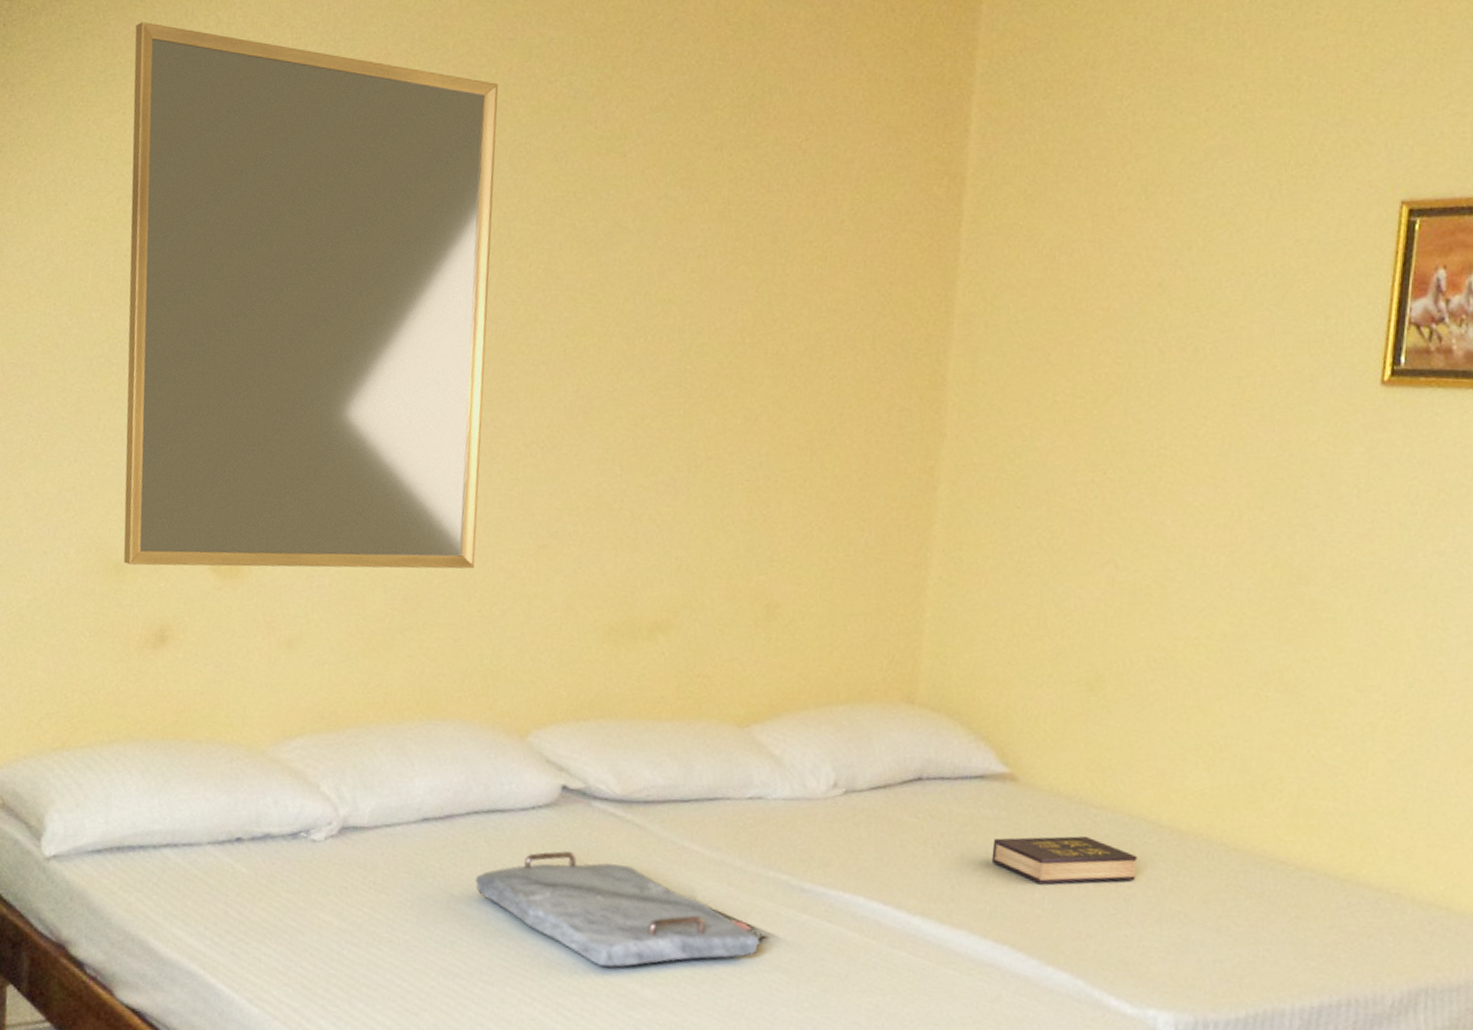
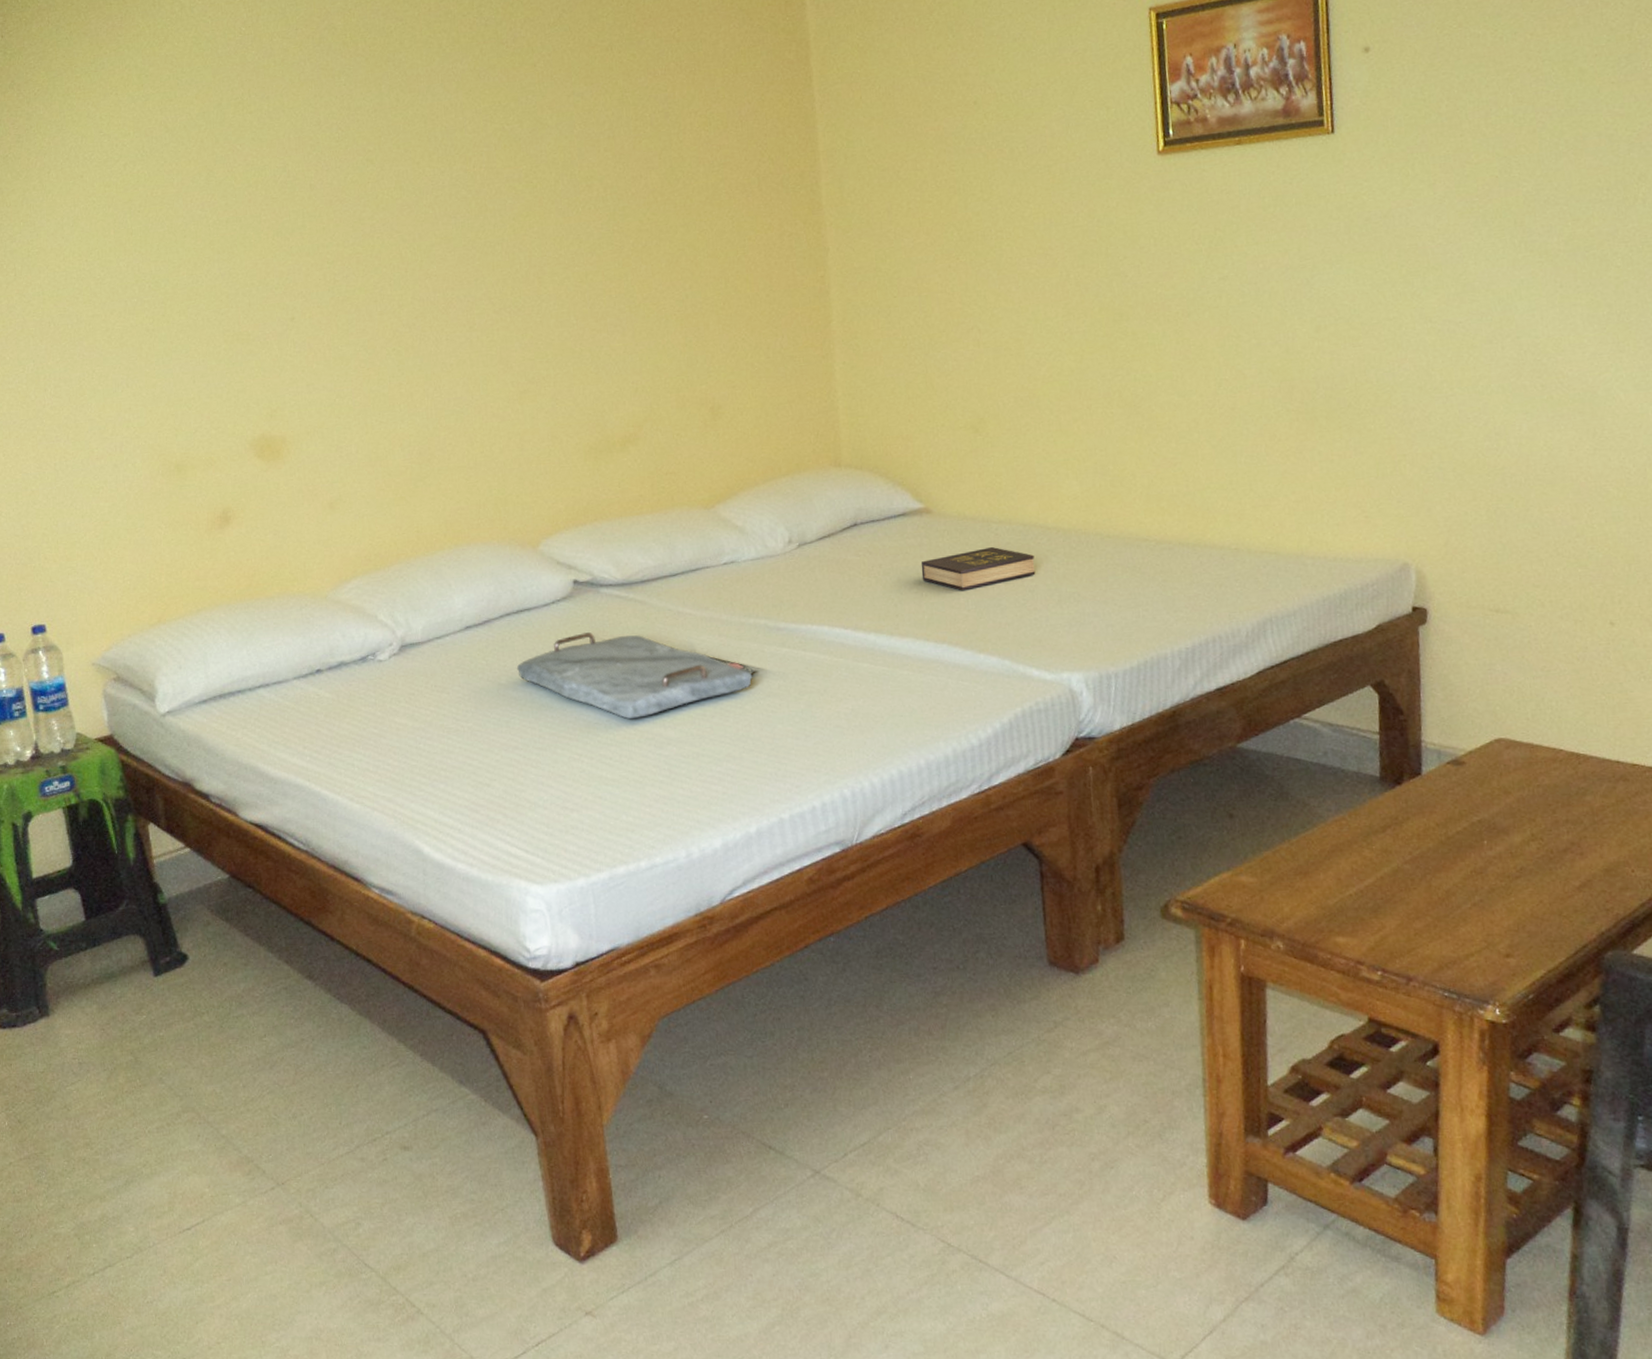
home mirror: present [123,22,499,569] -> none [114,16,472,464]

